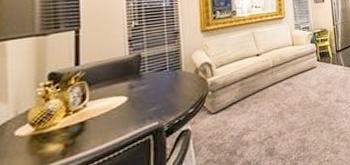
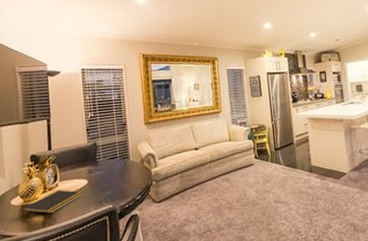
notepad: none [30,110,121,150] -> present [21,189,84,218]

